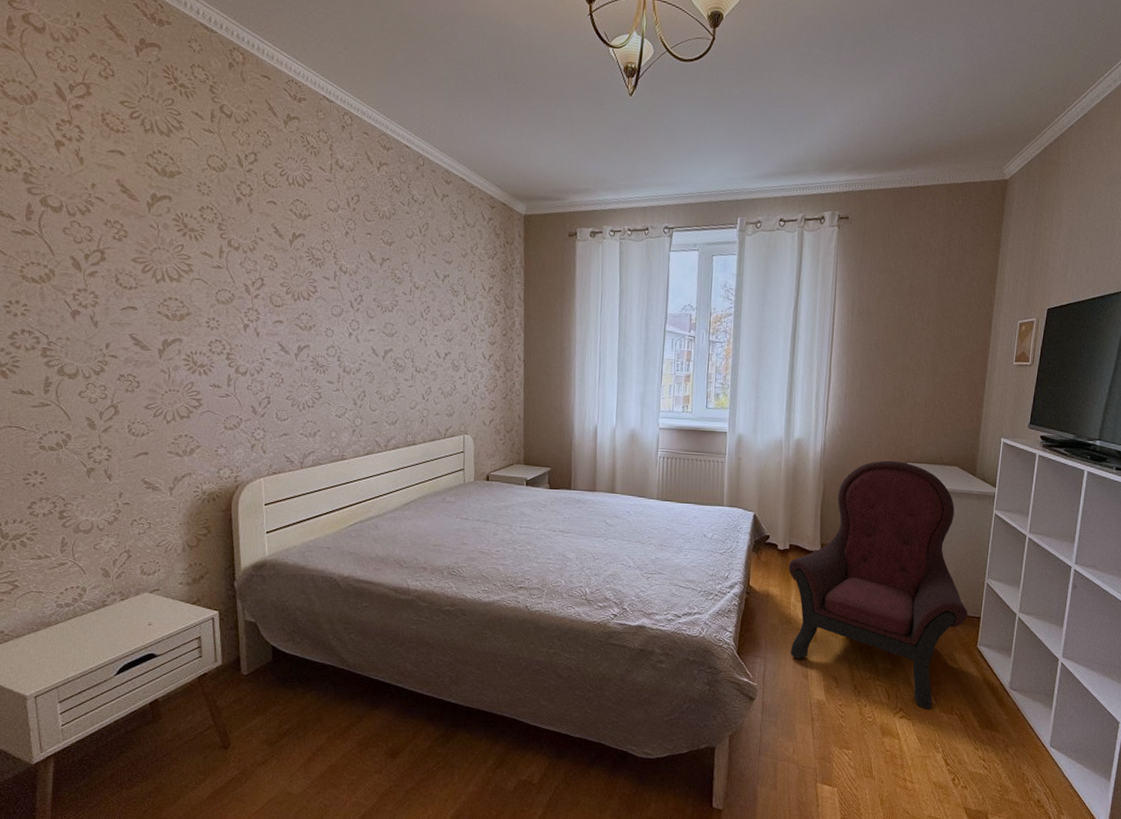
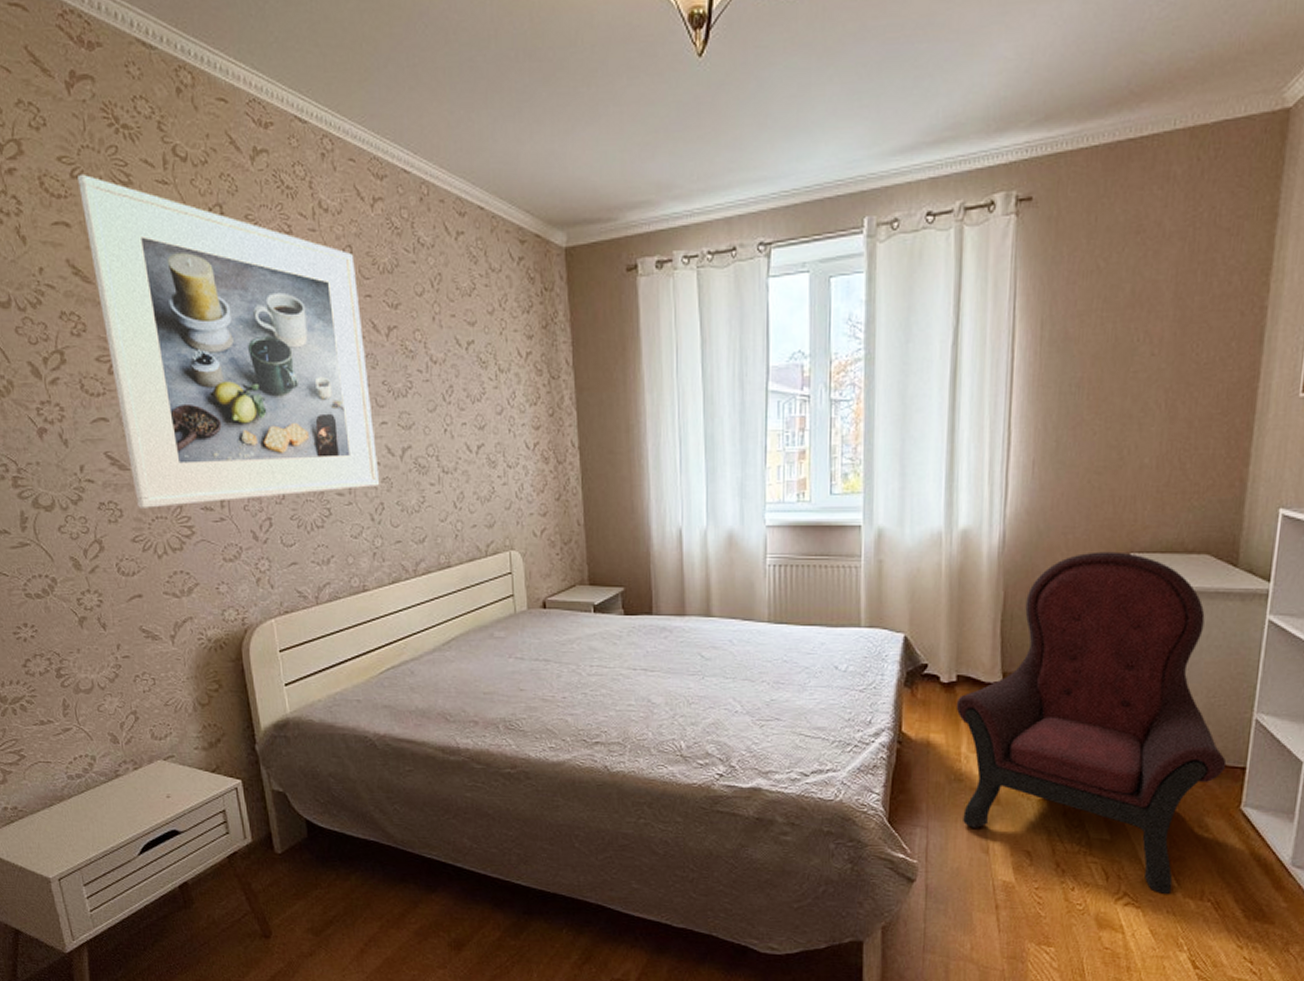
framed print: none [136,116,364,383] -> present [78,173,380,508]

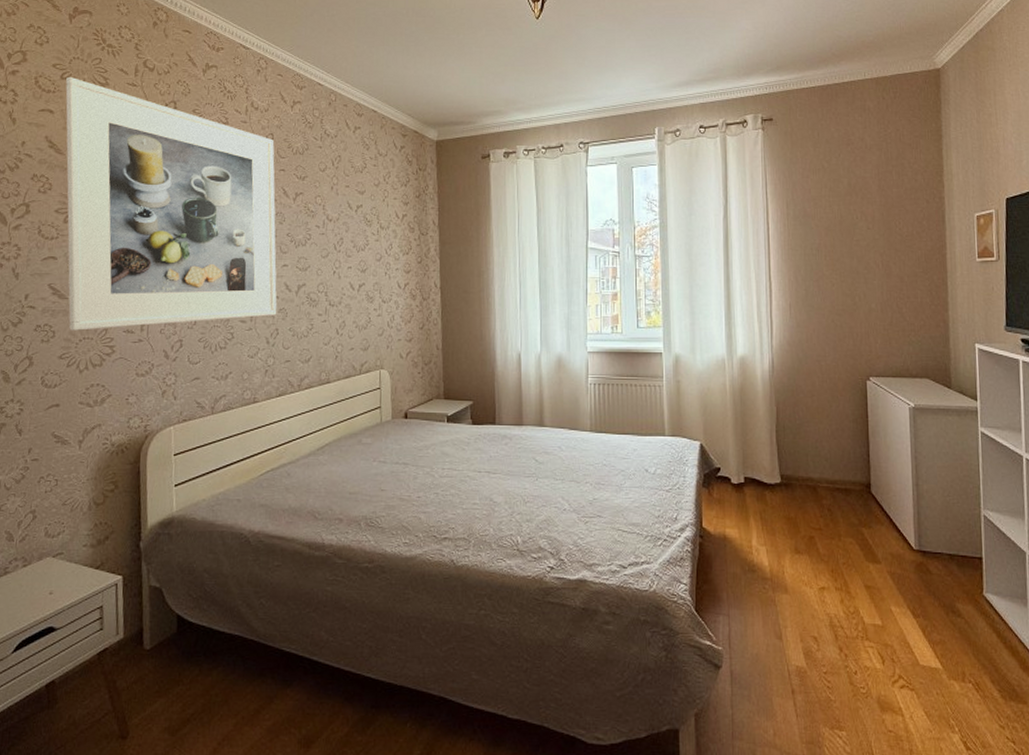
armchair: present [956,551,1227,894] -> none [745,375,967,676]

